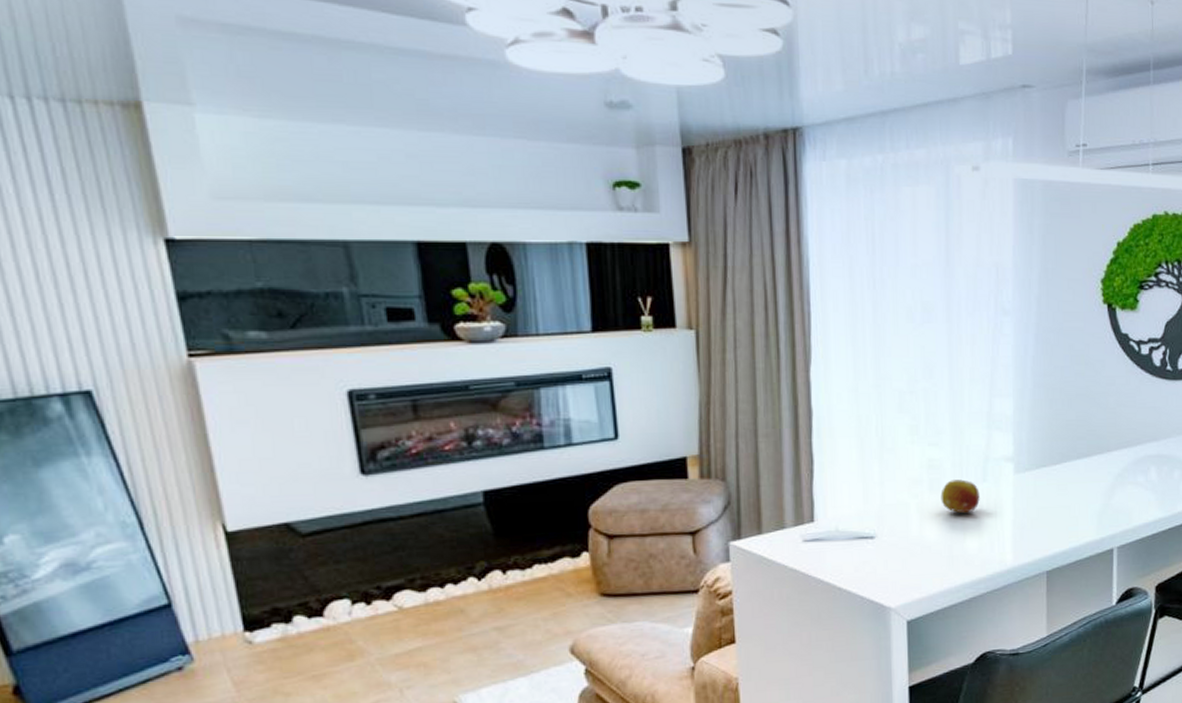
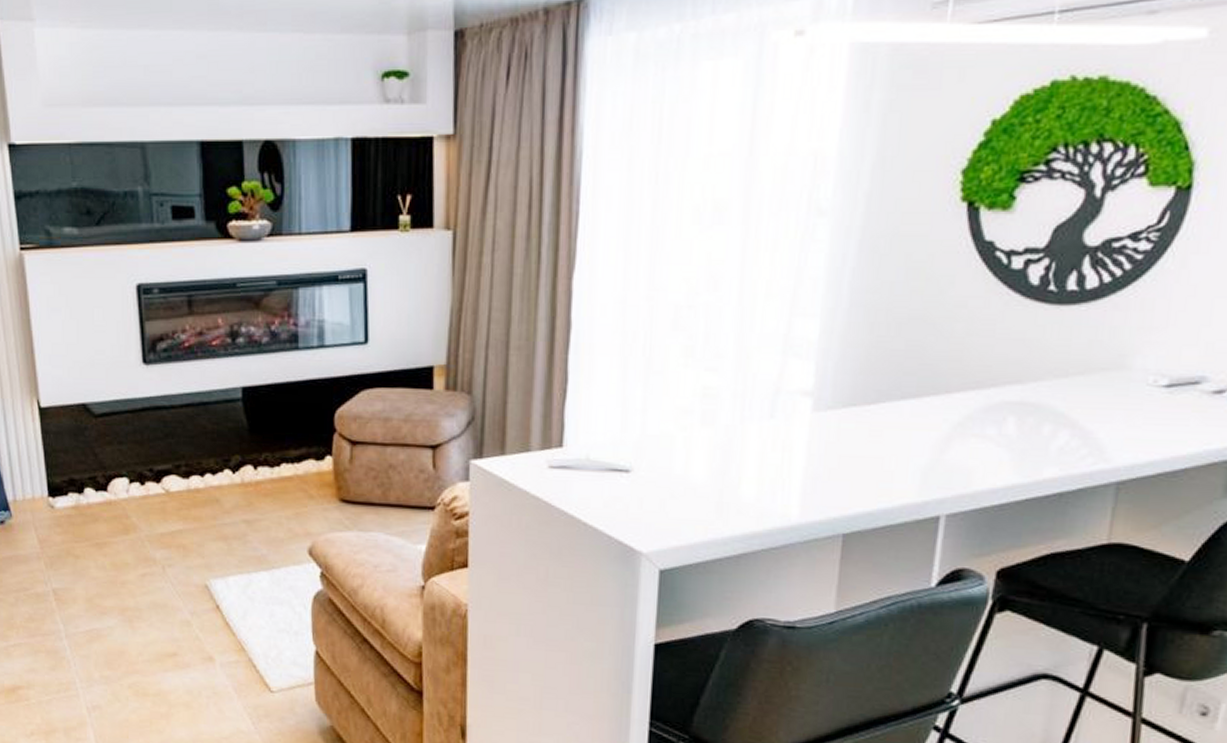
fruit: present [940,479,980,514] -> none [714,413,764,454]

